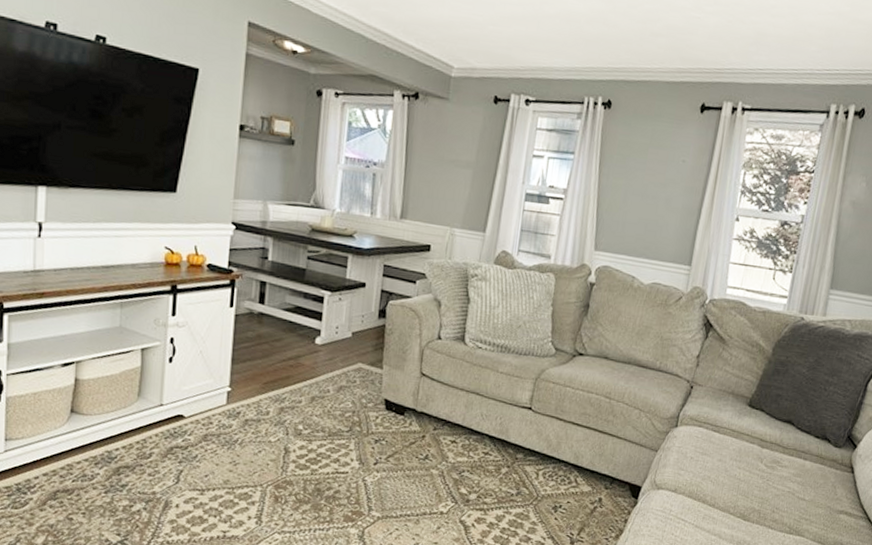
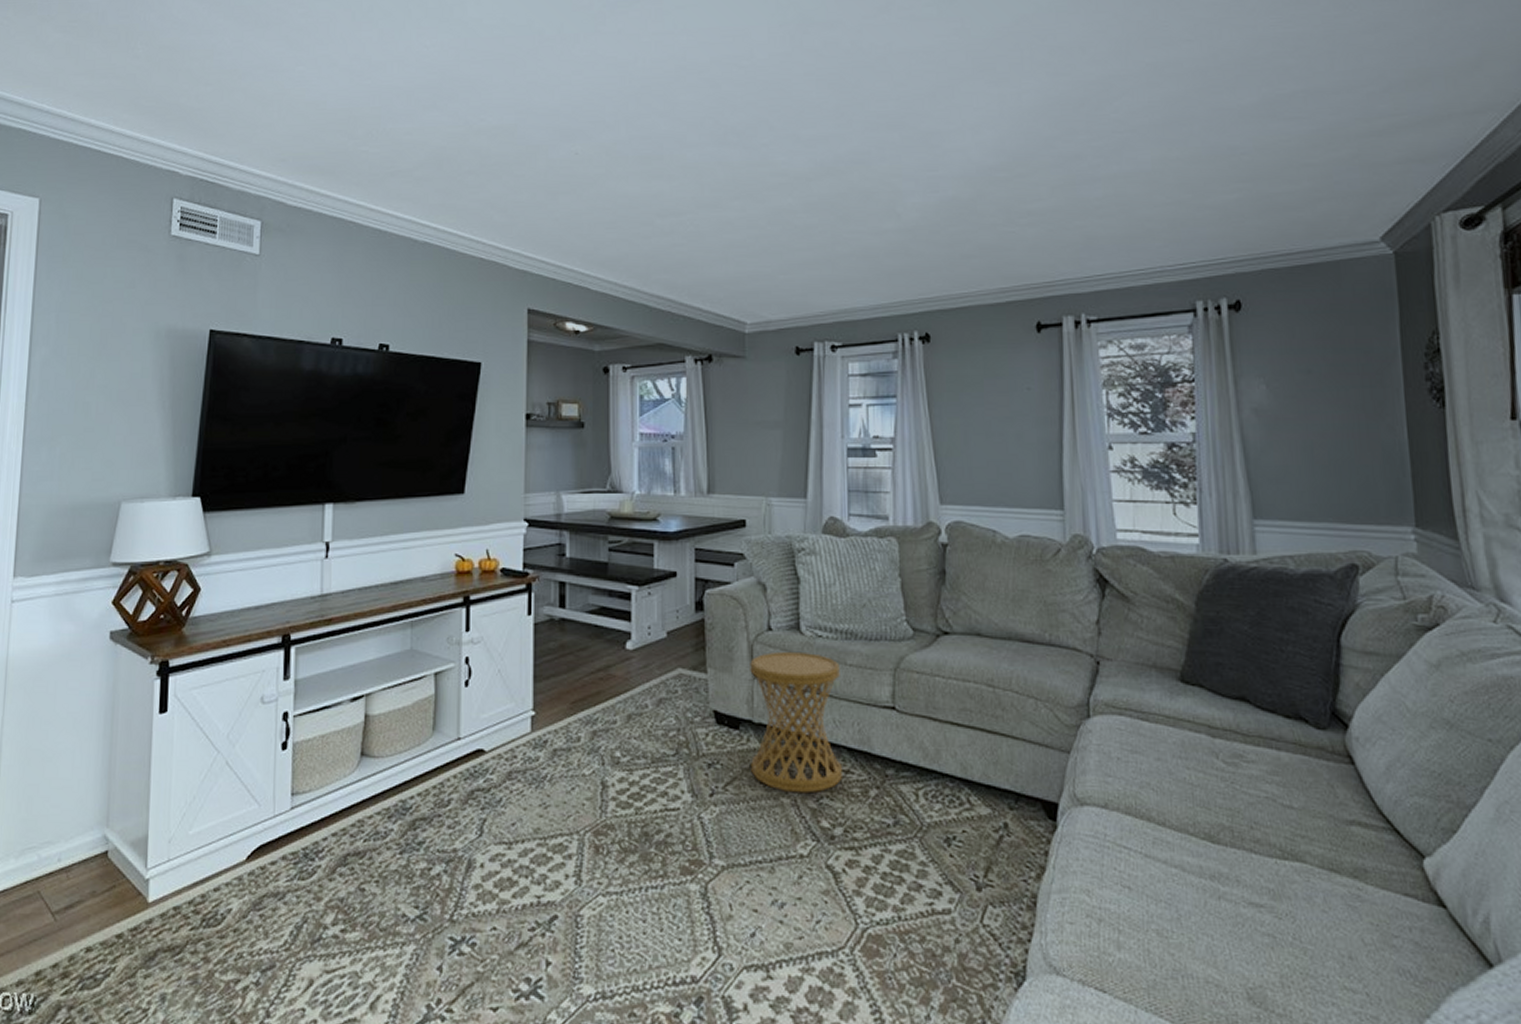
side table: none [410,357,493,468] -> present [750,651,842,794]

